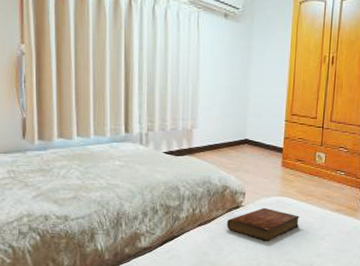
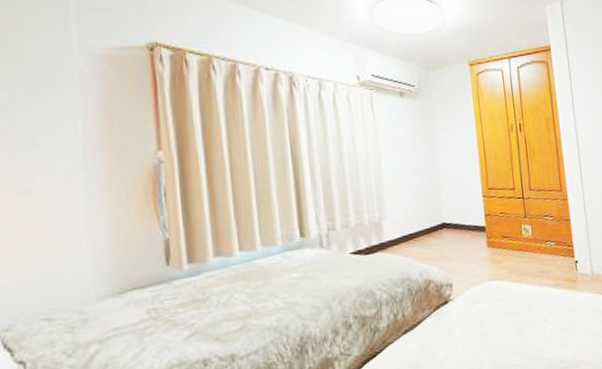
bible: present [226,207,299,241] -> none [435,296,518,337]

